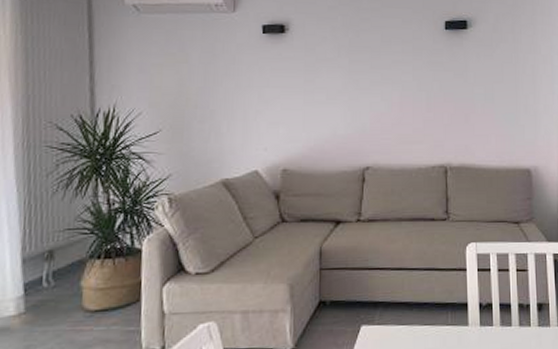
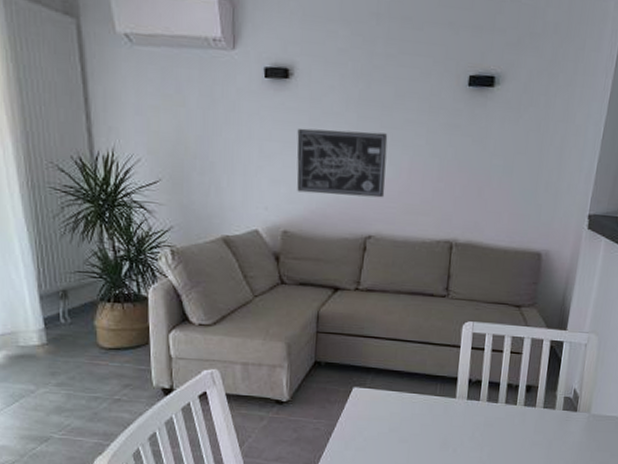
wall art: none [294,73,379,132] -> present [296,128,388,198]

